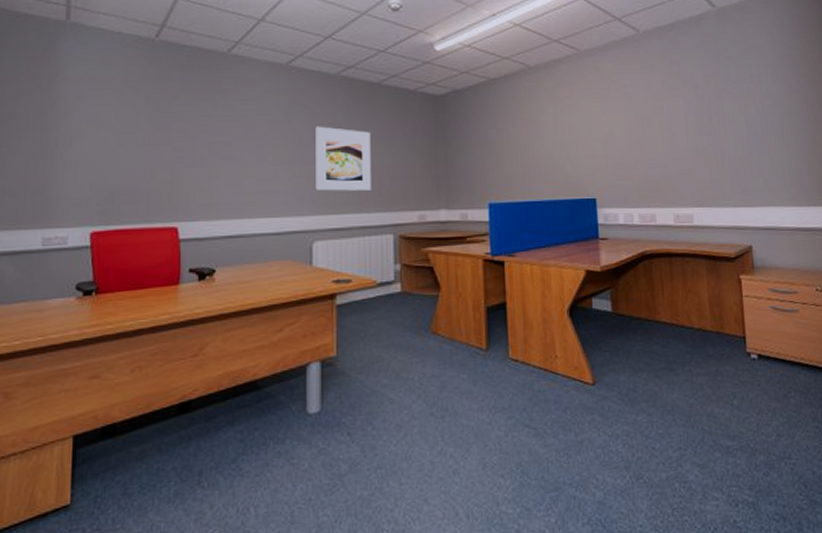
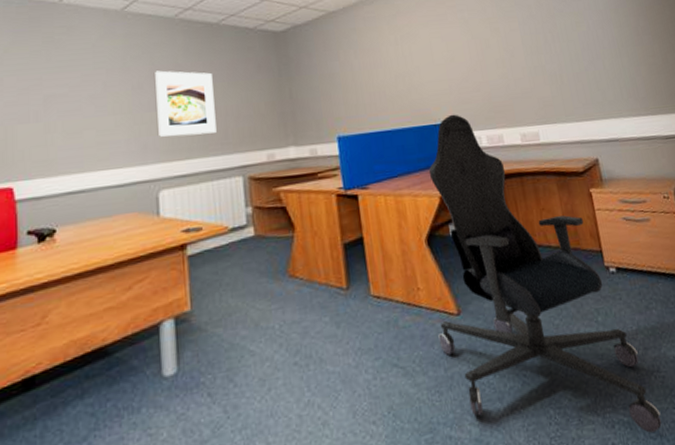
office chair: none [572,190,787,515] -> present [429,114,662,433]

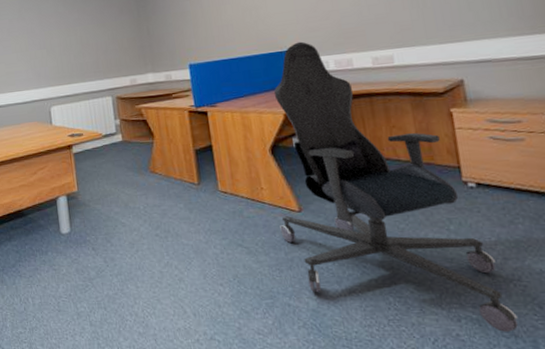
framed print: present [155,70,217,137] -> none [42,17,90,68]

